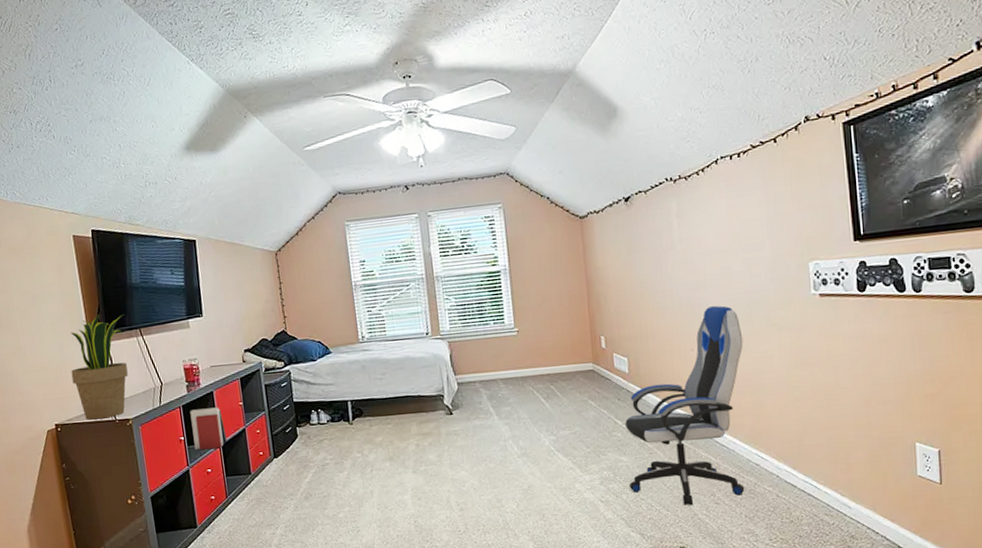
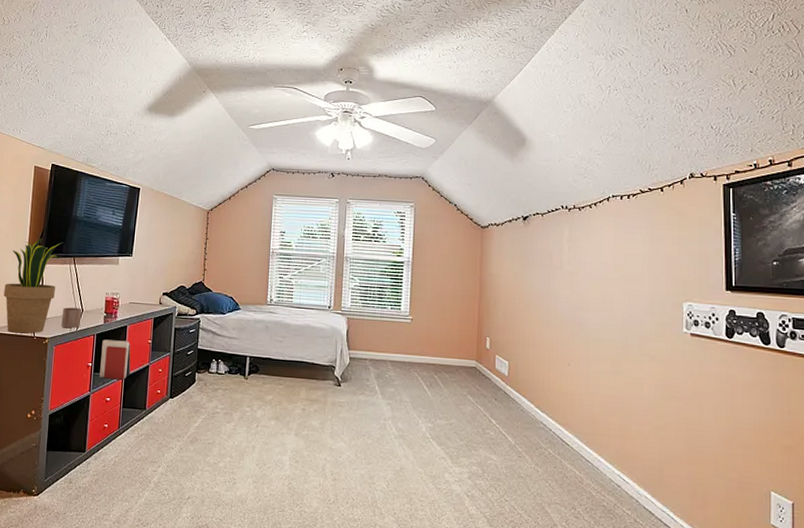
mug: none [139,381,164,406] -> present [61,307,82,329]
gaming chair: present [625,305,745,506] -> none [495,327,617,516]

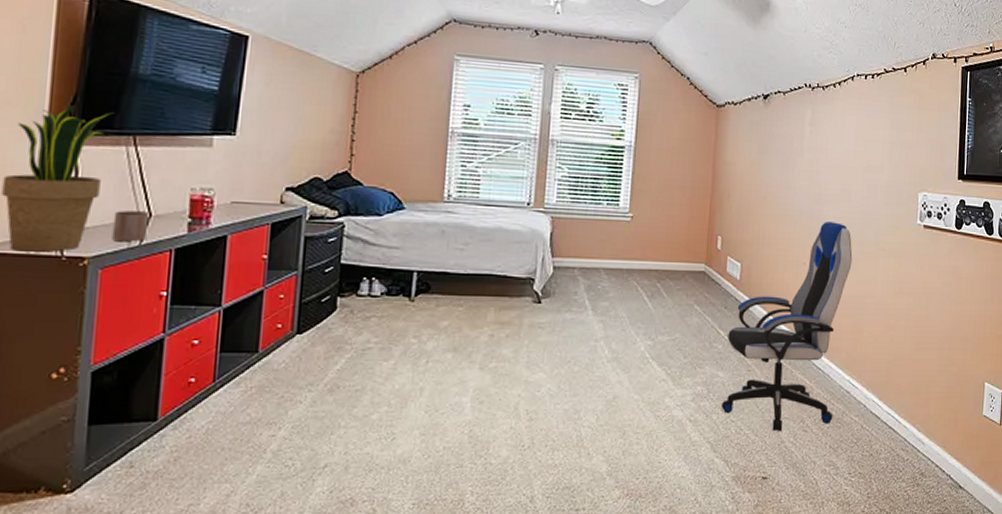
books: present [99,339,131,380] -> none [181,256,234,313]
gaming chair: none [495,327,617,516] -> present [720,222,853,432]

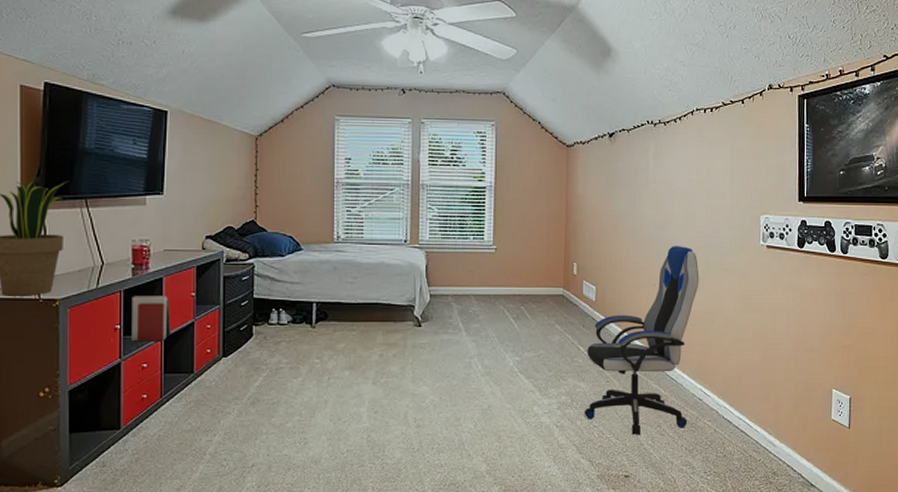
mug: present [112,210,150,242] -> none [75,261,102,286]
books: none [181,256,234,313] -> present [132,296,171,342]

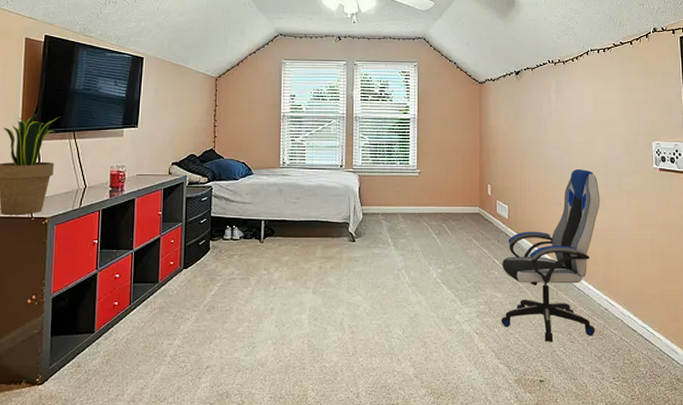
books: present [132,296,171,342] -> none [107,214,141,255]

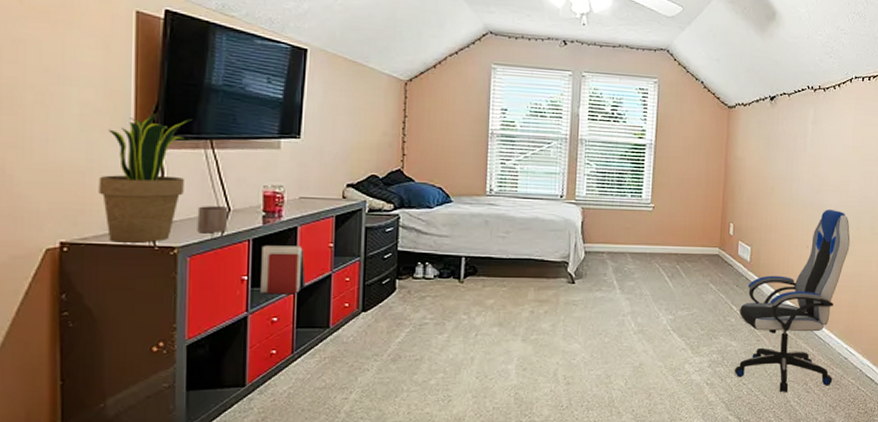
mug: none [62,184,85,206] -> present [197,206,229,234]
books: none [107,214,141,255] -> present [260,245,306,294]

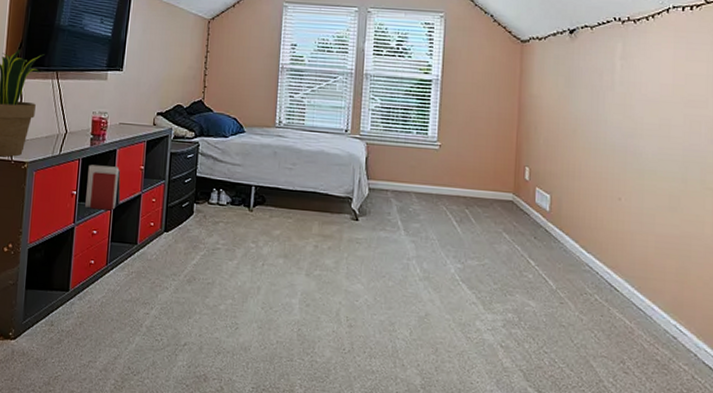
mug: present [197,206,229,234] -> none [42,128,66,152]
gaming chair: present [734,210,850,393] -> none [533,157,675,370]

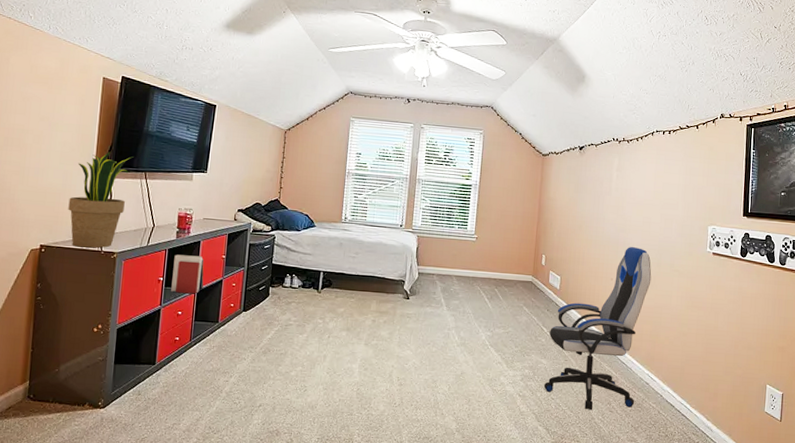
gaming chair: none [533,157,675,370] -> present [543,247,652,411]

